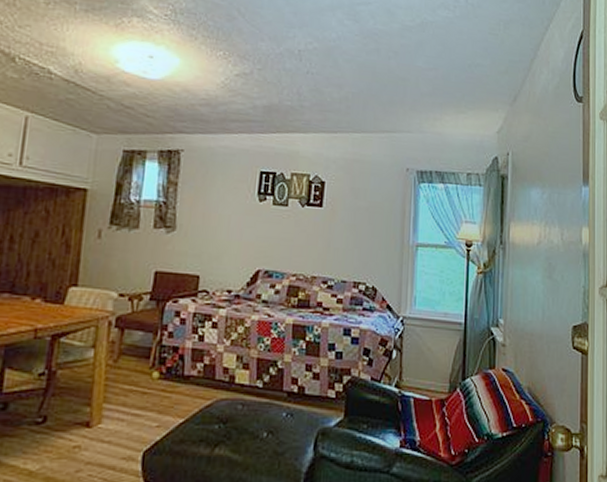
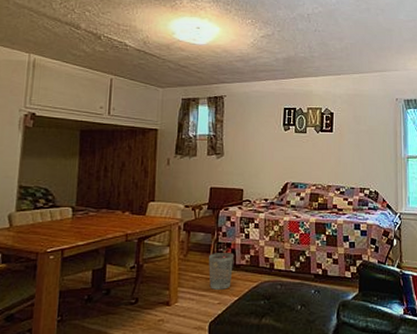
wastebasket: none [146,359,182,408] -> present [208,253,234,290]

